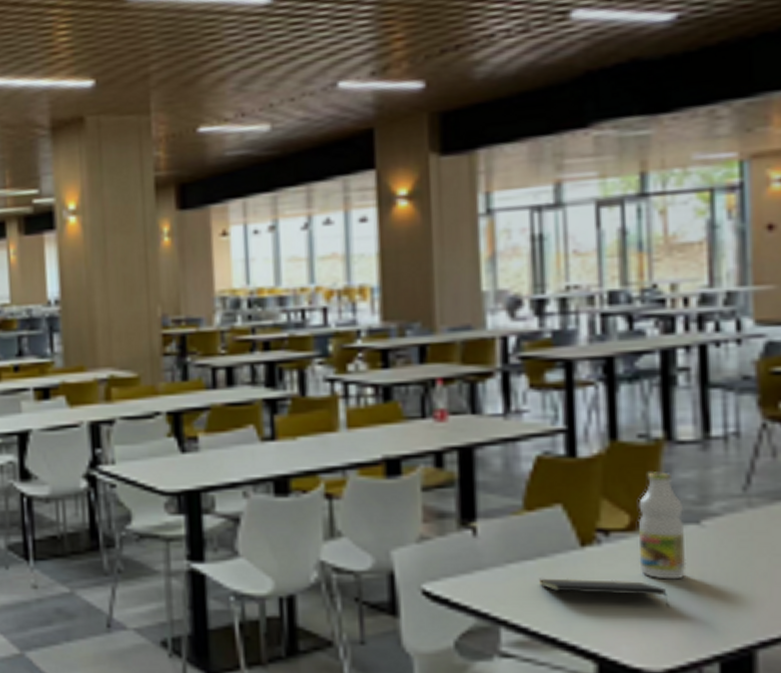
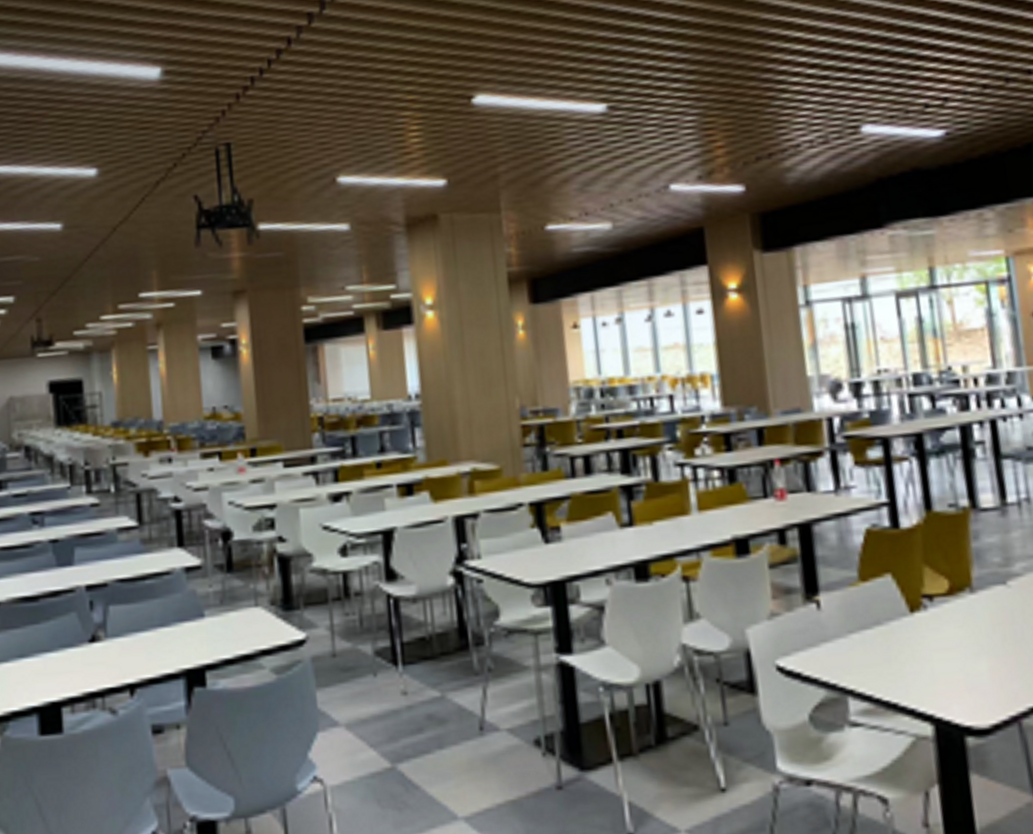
notepad: present [539,578,669,606] -> none [878,642,989,664]
bottle: present [638,472,687,580] -> none [954,537,999,639]

